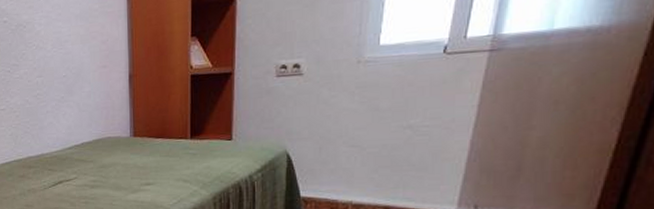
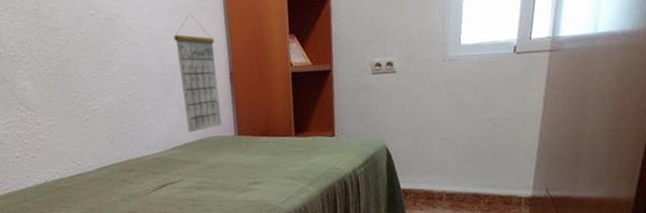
calendar: none [78,18,118,133] -> present [174,13,221,133]

